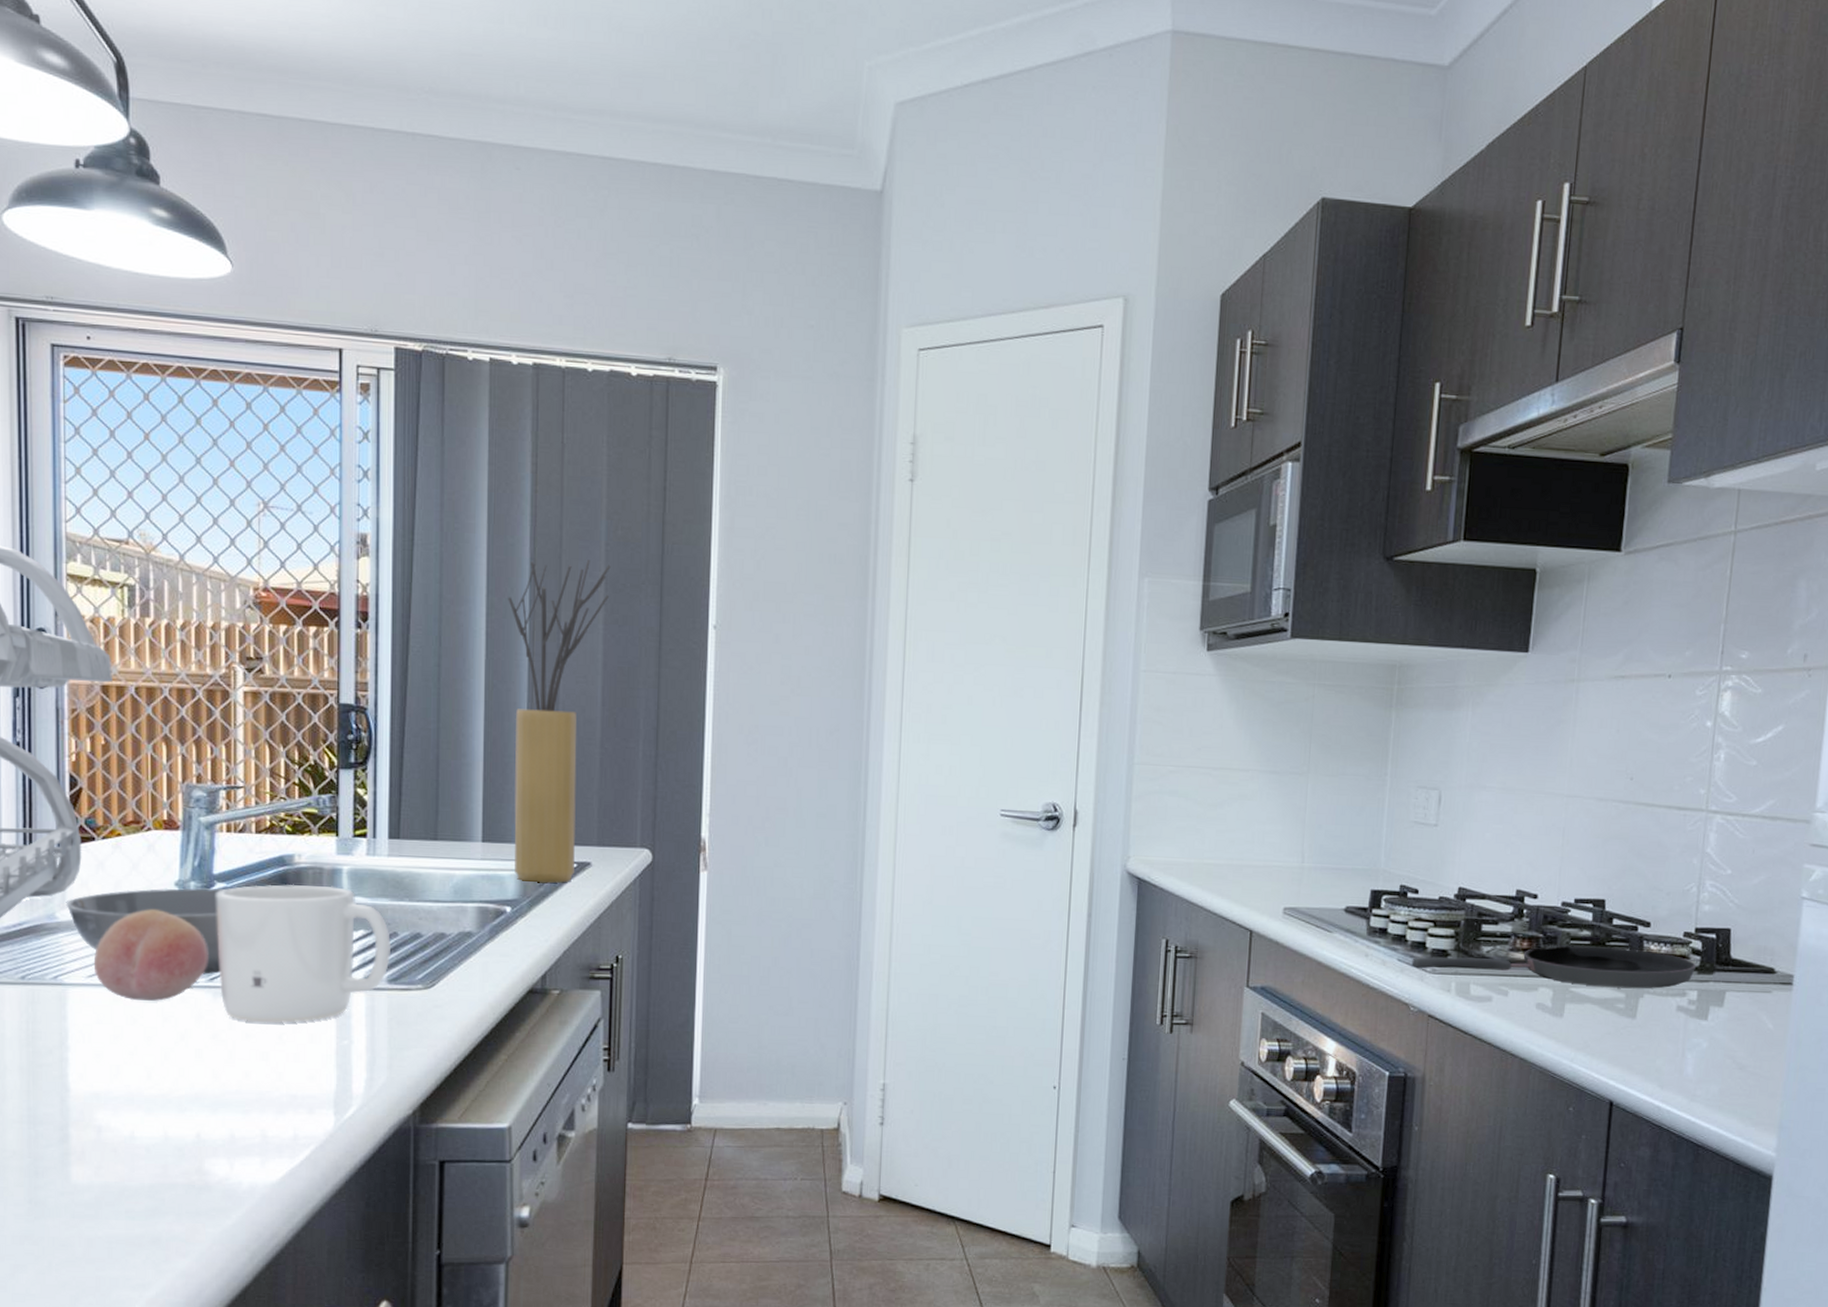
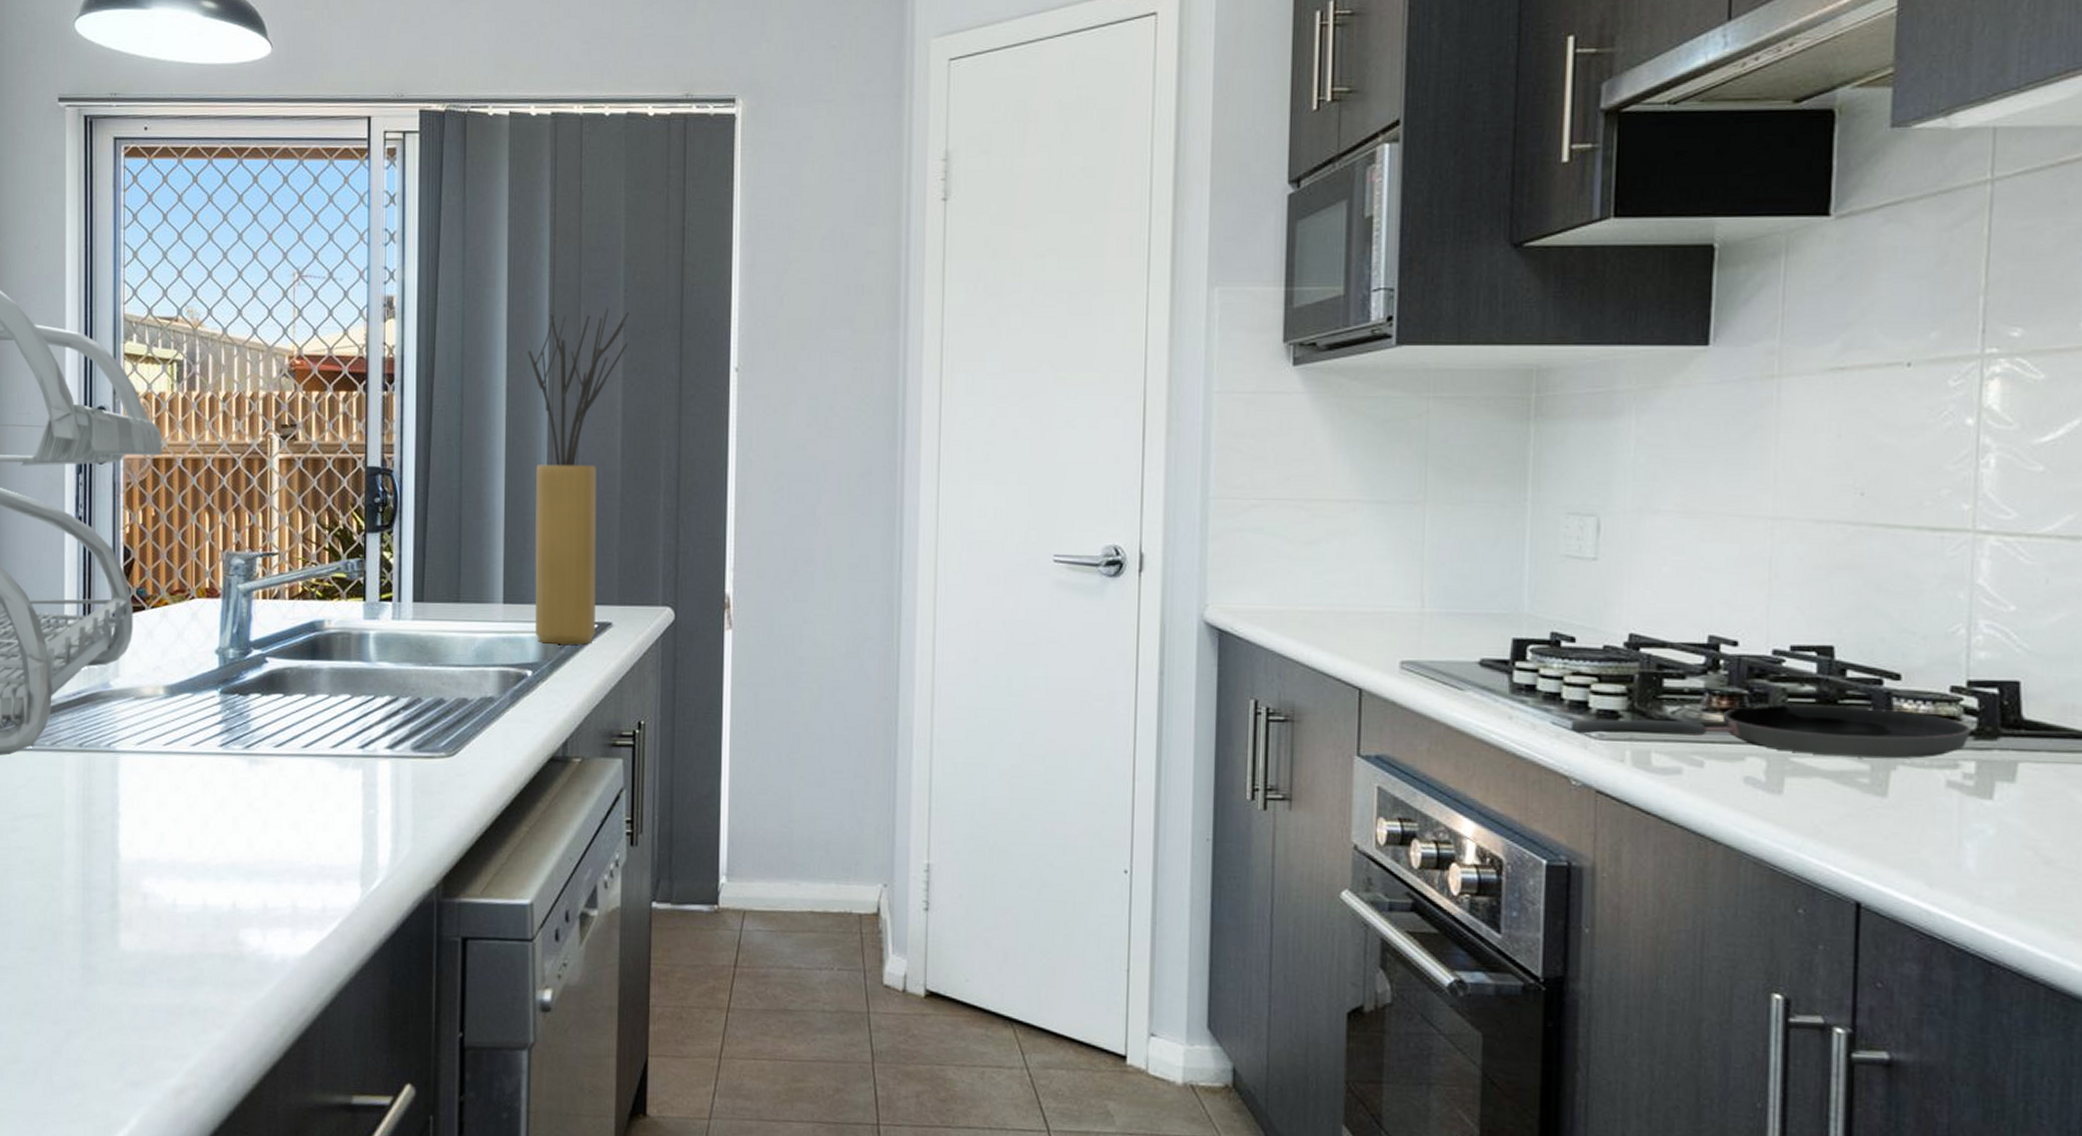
bowl: present [66,888,225,975] -> none [119,655,260,742]
fruit: present [93,909,208,1001] -> none [142,677,245,769]
mug: present [216,884,391,1023] -> none [252,650,415,791]

